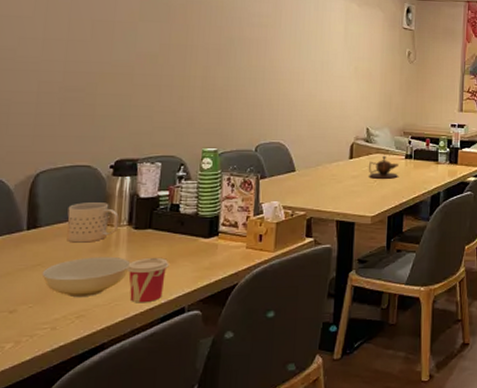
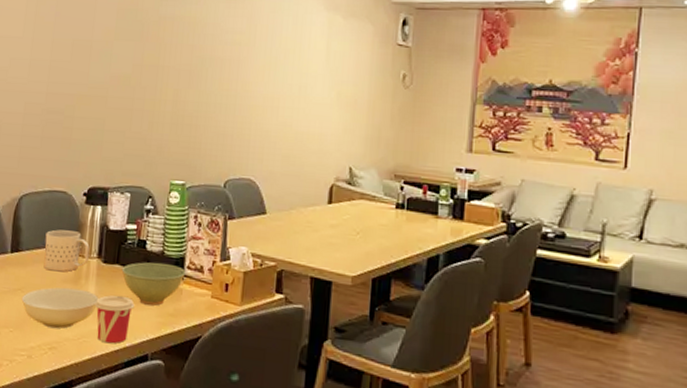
bowl: none [154,223,221,262] -> present [121,262,186,306]
teapot: present [368,155,399,179] -> none [349,202,387,233]

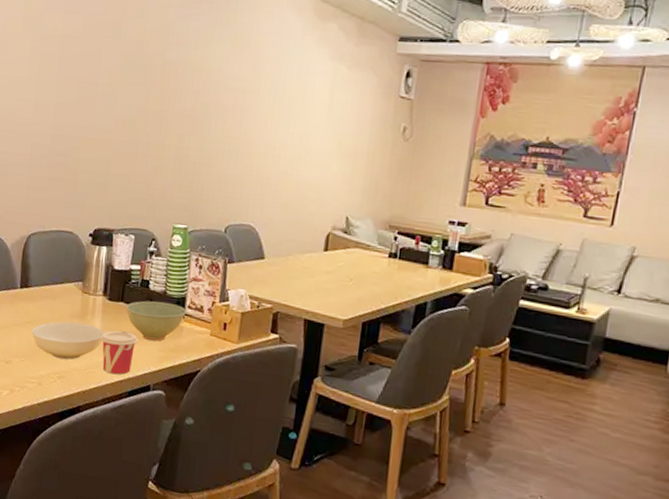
mug: present [43,229,90,272] -> none [52,267,96,308]

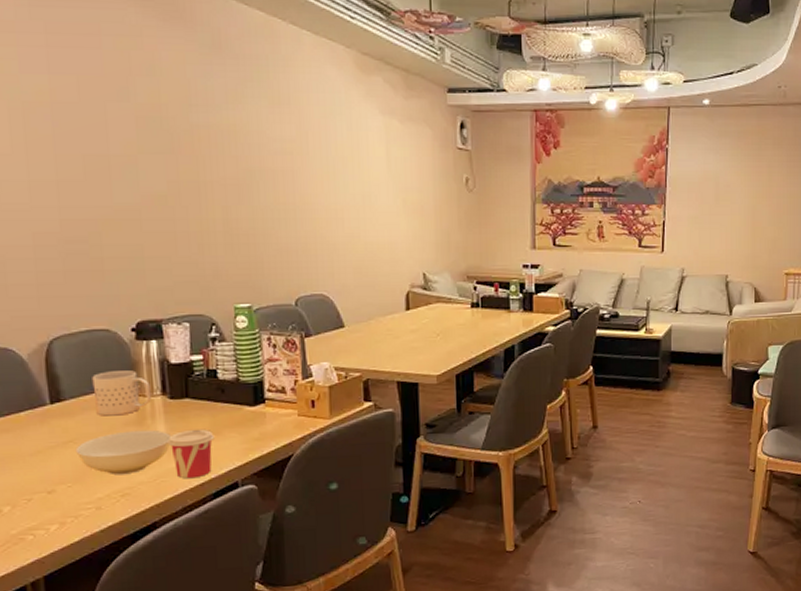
mug: none [52,267,96,308] -> present [92,370,151,416]
bowl: present [125,300,187,341] -> none [193,389,267,434]

